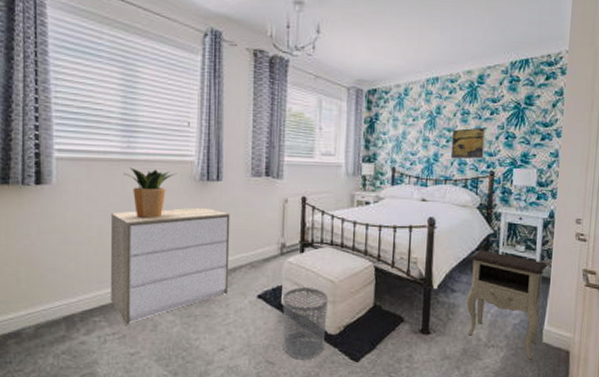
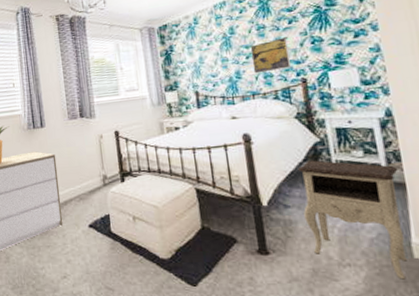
waste bin: present [282,287,328,360] -> none [112,214,159,285]

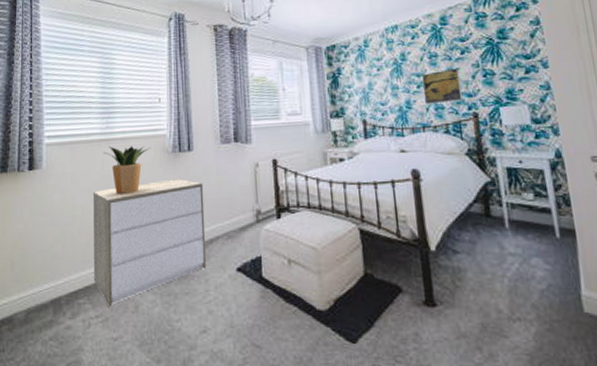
nightstand: present [297,160,407,280] -> none [467,201,577,336]

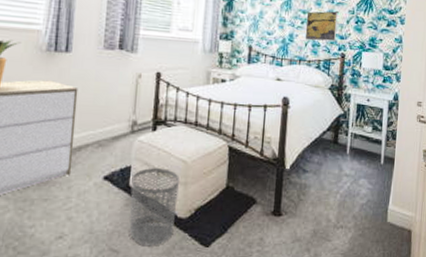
waste bin: none [263,257,314,342] -> present [129,168,179,247]

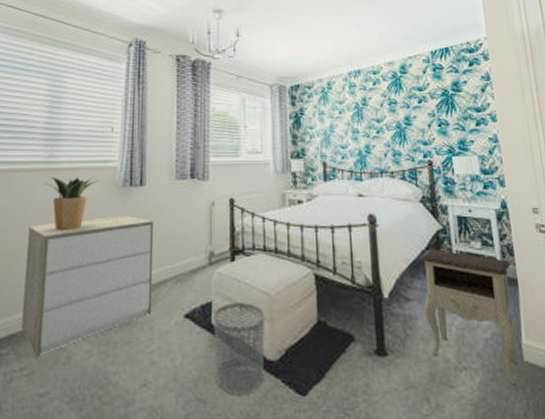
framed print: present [305,11,338,41] -> none [381,116,419,150]
nightstand: none [317,130,392,240] -> present [420,249,518,385]

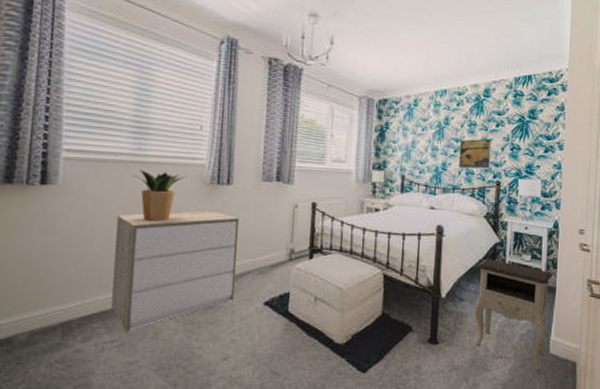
waste bin: present [214,303,265,396] -> none [289,294,336,370]
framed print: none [381,116,419,150] -> present [458,138,492,169]

